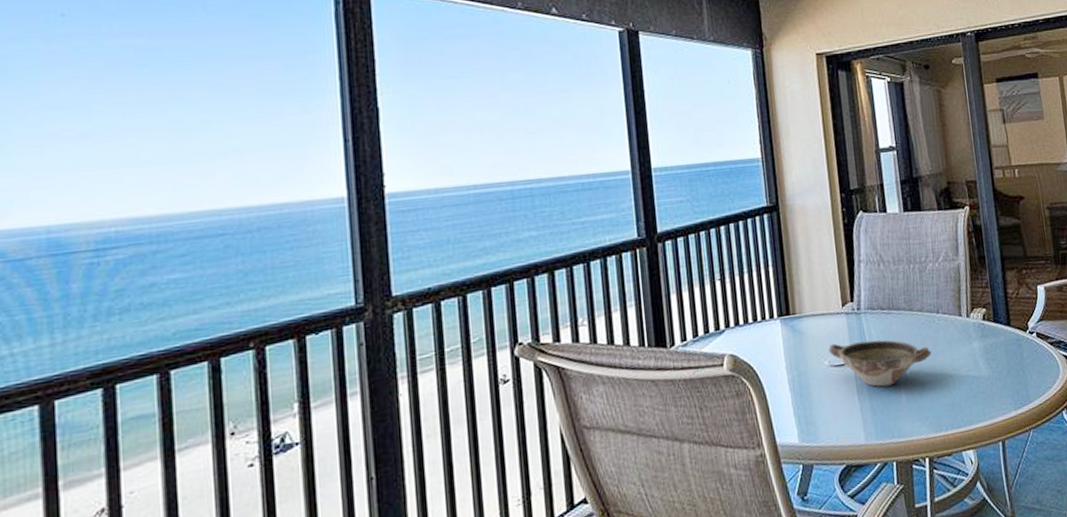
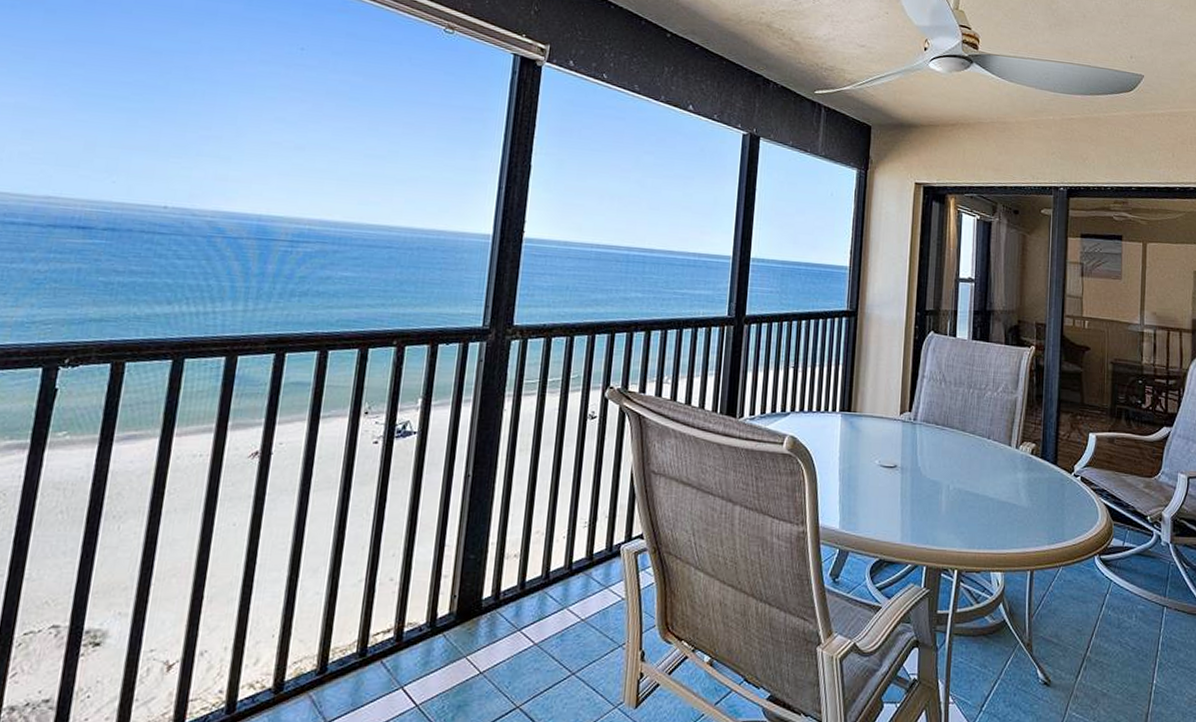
bowl: present [829,340,932,387] -> none [881,445,976,496]

